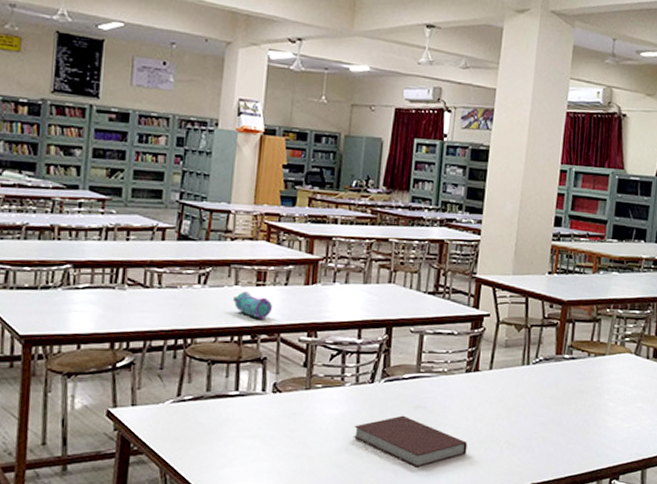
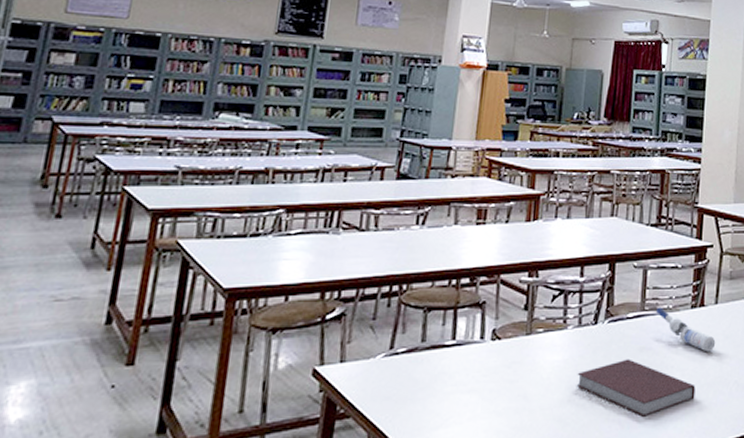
pencil case: present [232,290,272,319] -> none [451,230,492,260]
water bottle: none [432,370,489,413] -> present [657,307,716,352]

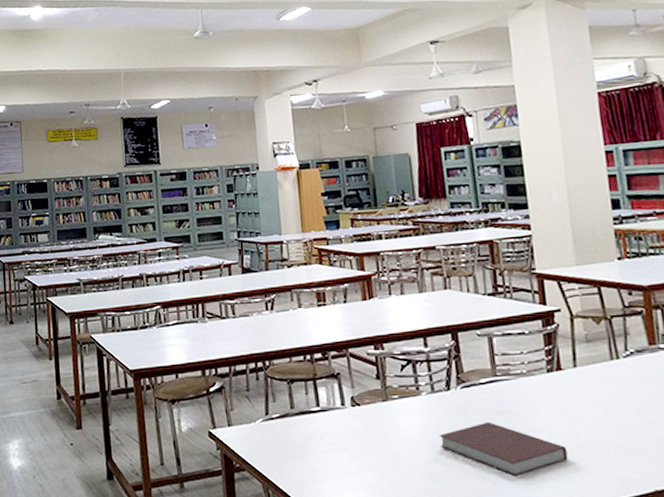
water bottle: present [657,307,716,352] -> none [509,372,582,415]

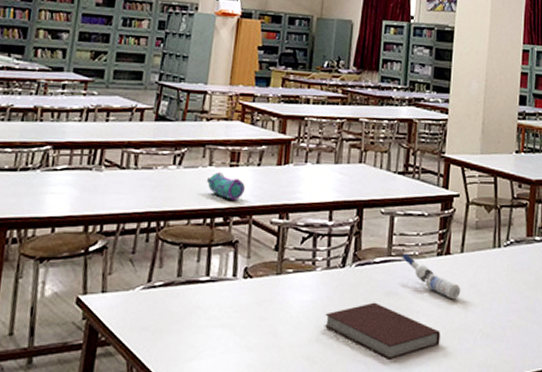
pencil case: none [298,312,336,337] -> present [206,171,245,201]
water bottle: none [509,372,582,415] -> present [403,253,461,300]

